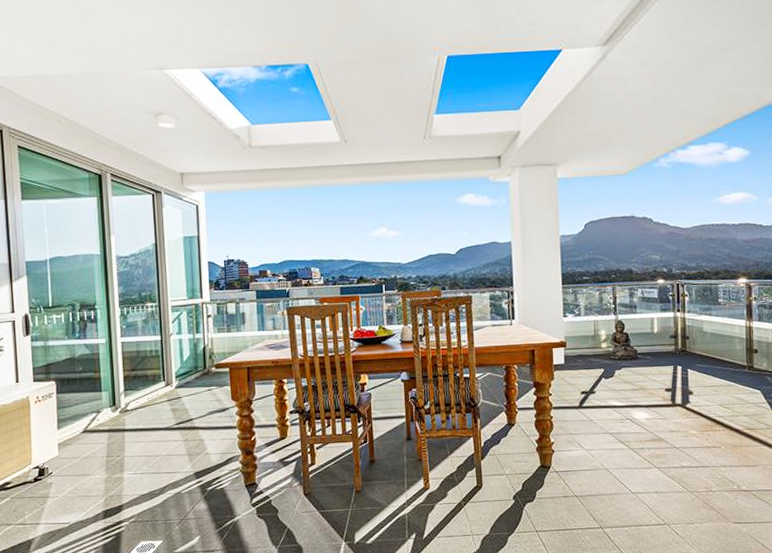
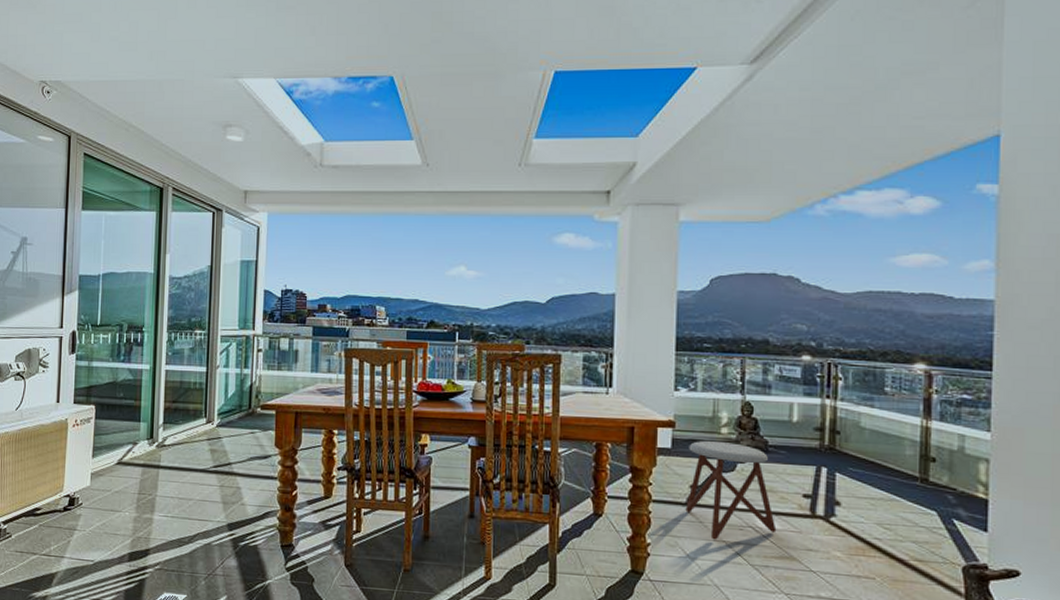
stool: none [578,354,648,433] -> present [685,440,777,540]

